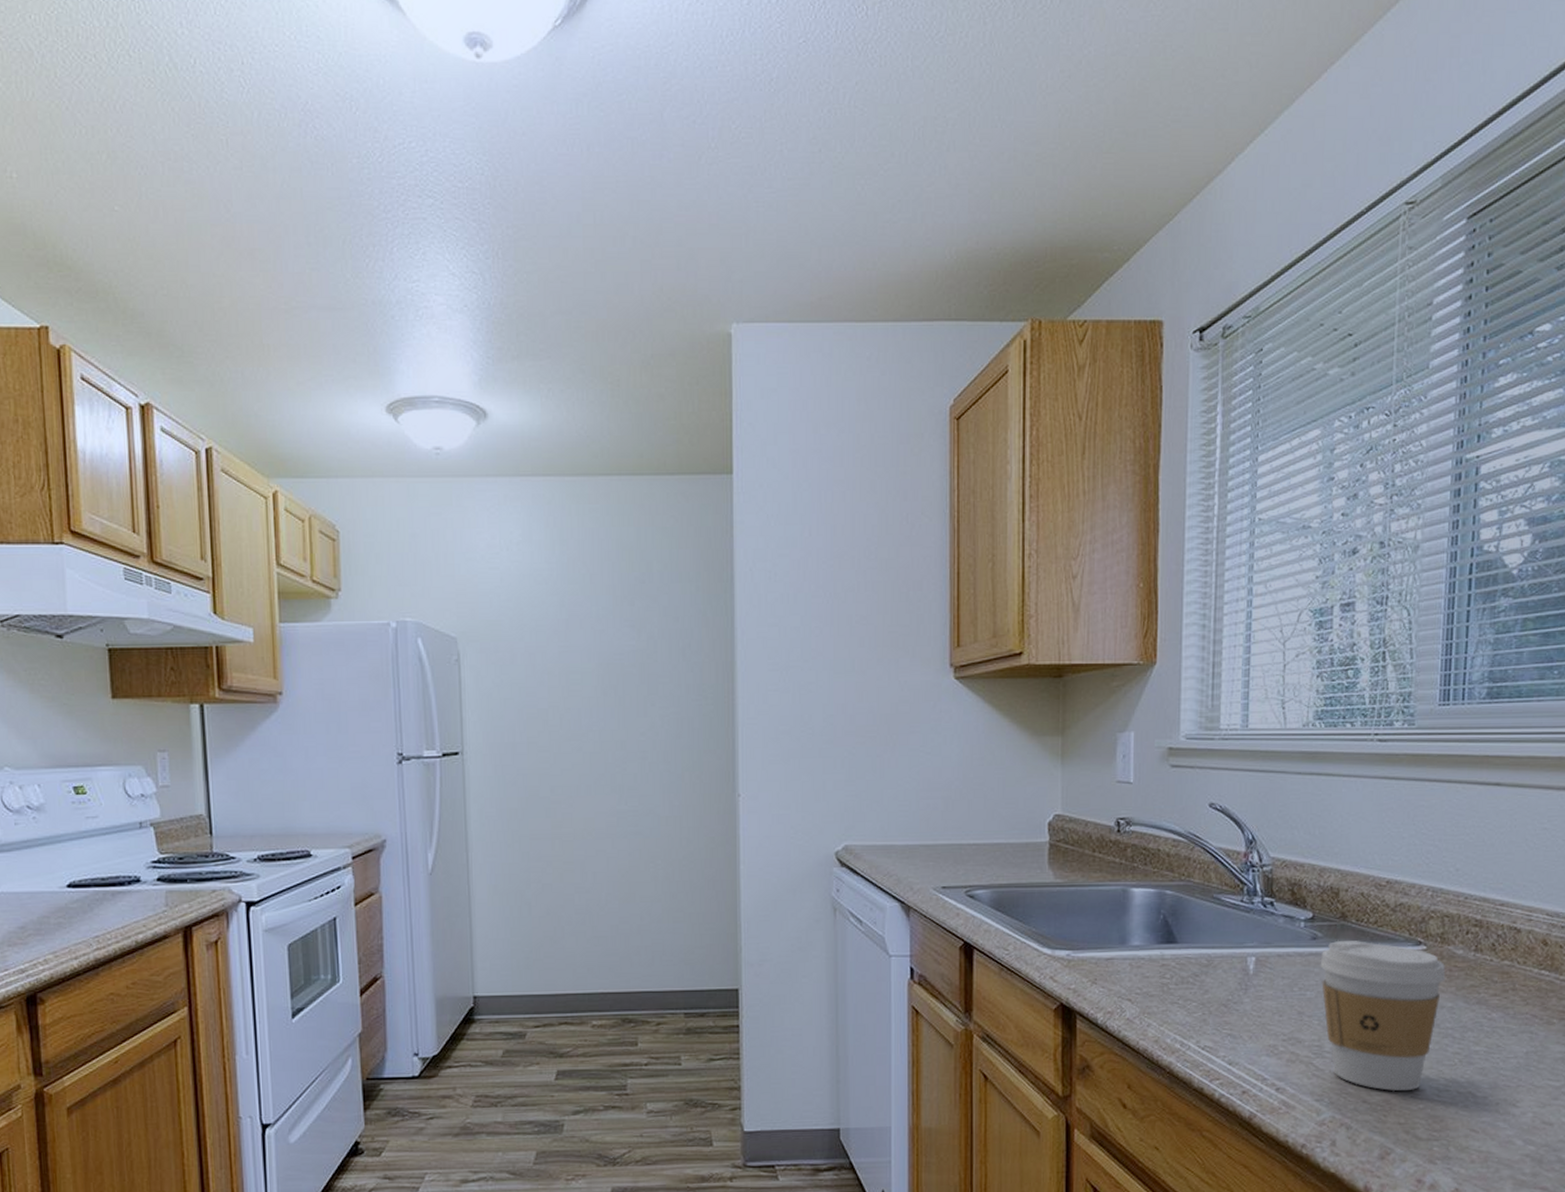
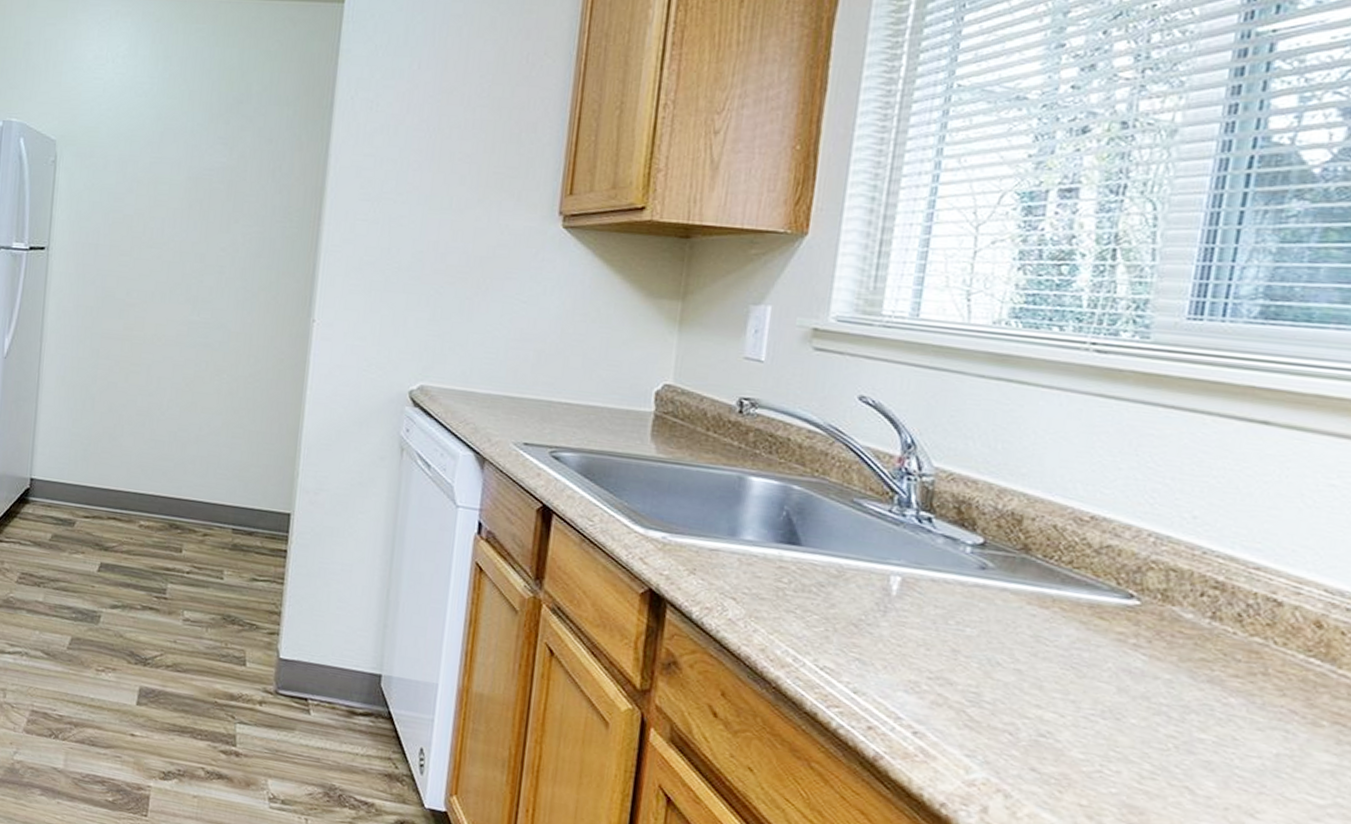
coffee cup: present [1320,940,1446,1092] -> none [987,575,1165,769]

